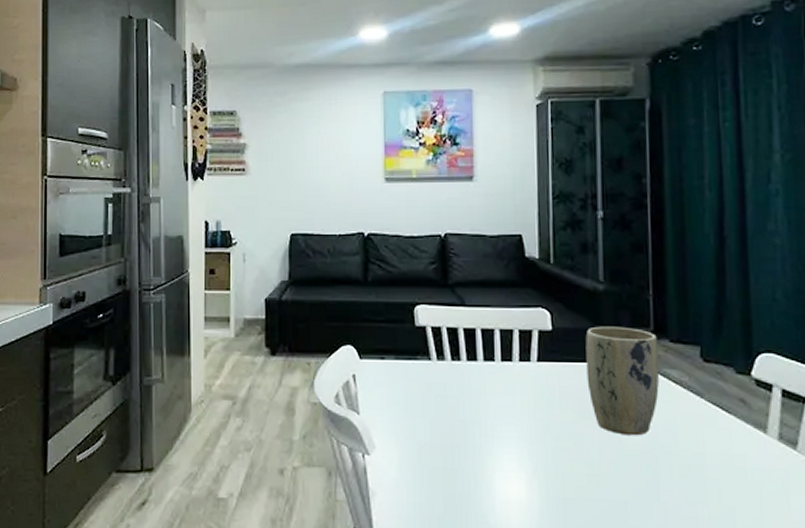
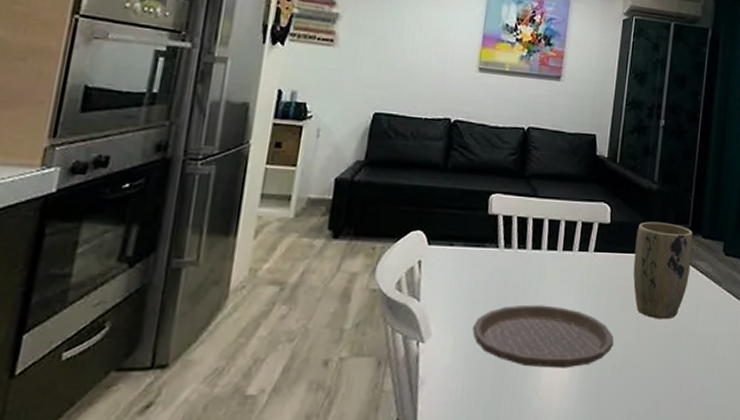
plate: none [416,418,574,486] -> present [472,304,614,368]

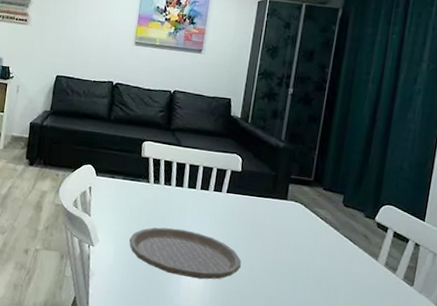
plant pot: present [633,221,693,320] -> none [259,172,315,253]

